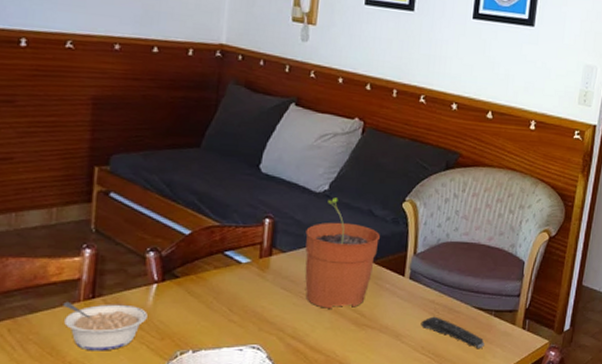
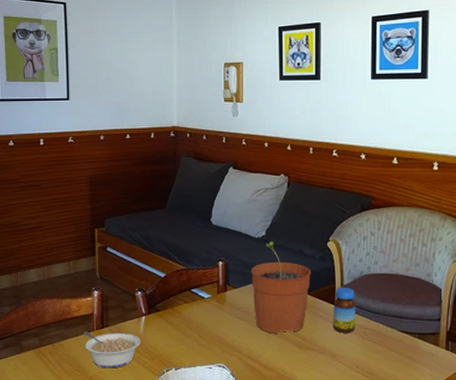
jar: none [399,256,429,309] -> present [333,288,356,333]
remote control: present [422,316,485,349] -> none [354,339,412,368]

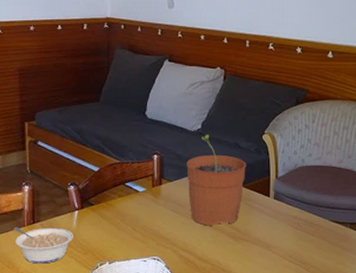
jar: present [333,288,356,333] -> none [267,180,290,224]

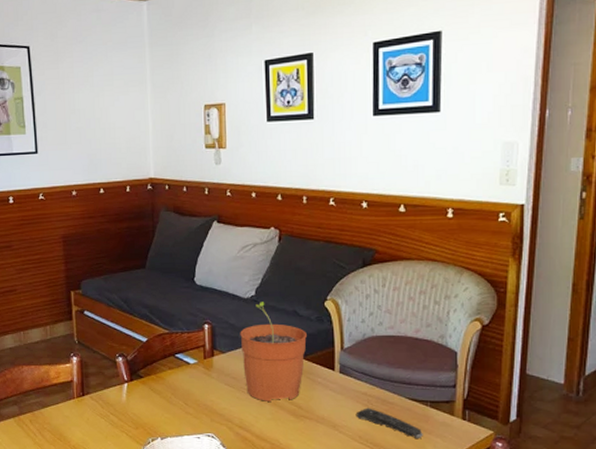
legume: present [13,226,73,264] -> none [63,398,123,438]
remote control: none [288,230,343,257] -> present [357,408,423,440]

